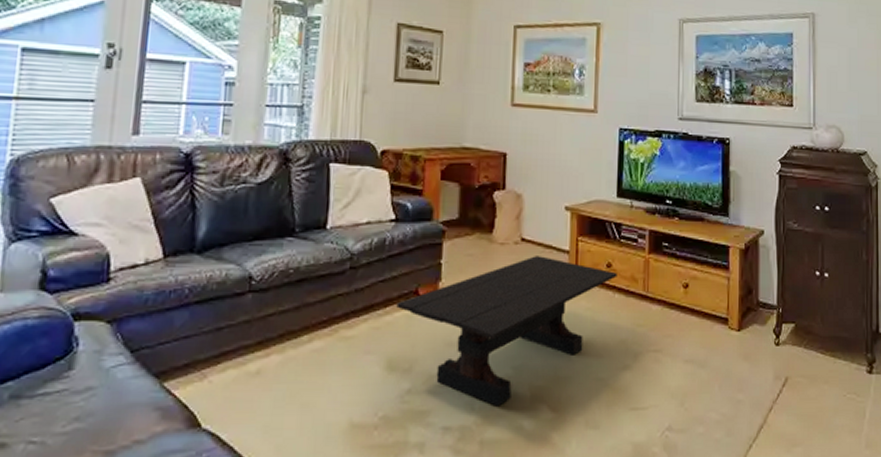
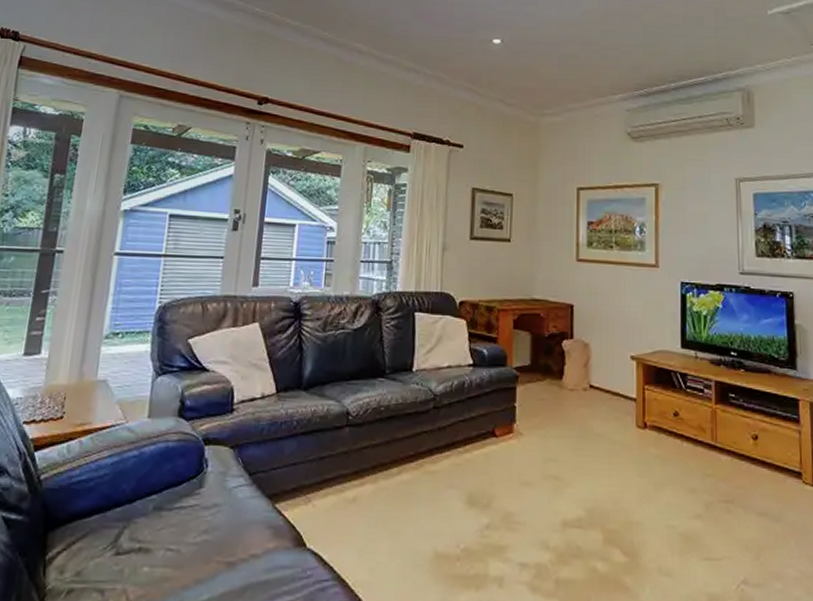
coffee table: present [396,256,617,406] -> none [475,402,685,547]

